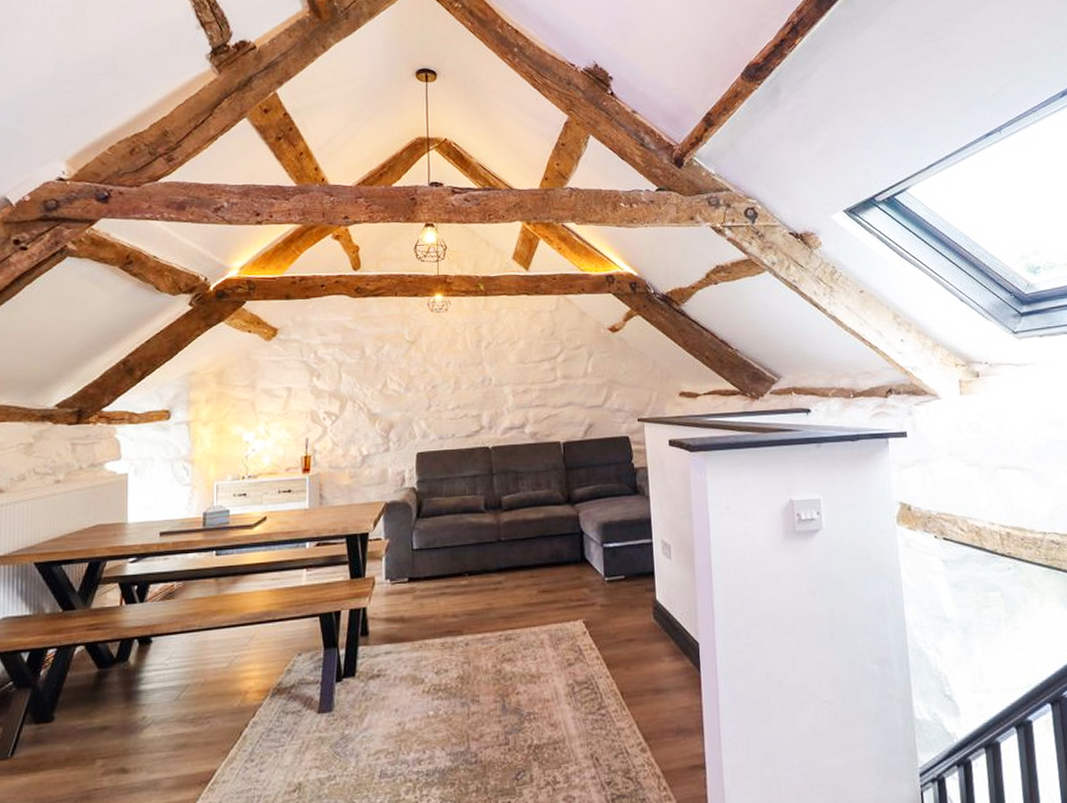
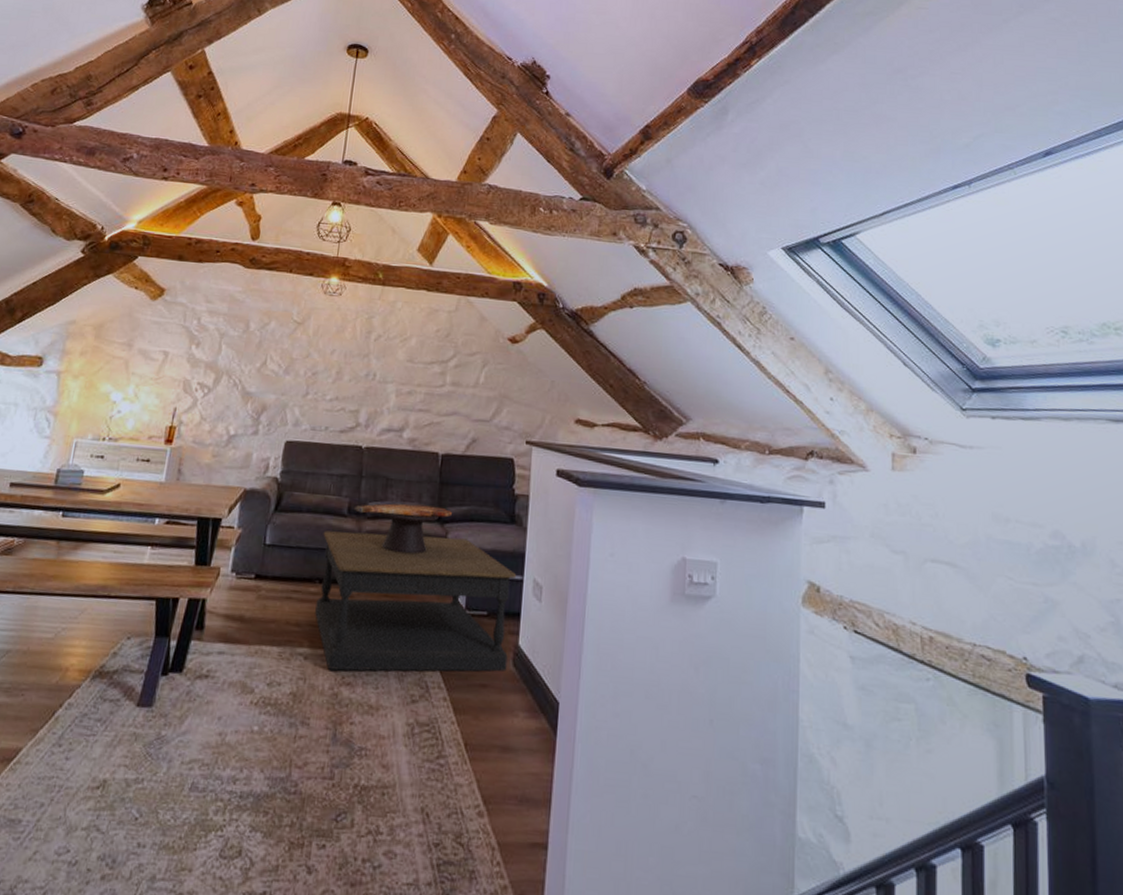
coffee table: none [465,515,649,650] -> present [315,530,517,672]
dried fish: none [490,490,580,538] -> present [354,503,452,555]

